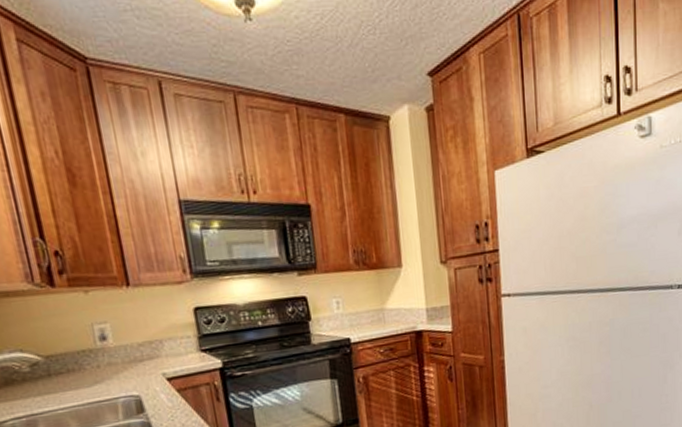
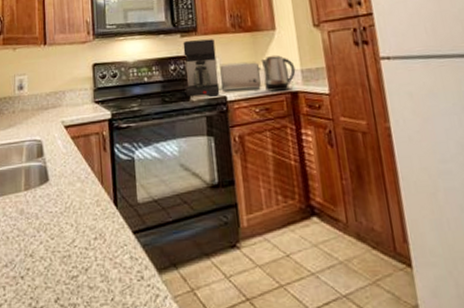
coffee maker: none [301,277,343,341] -> present [183,39,220,97]
toaster: none [342,300,387,335] -> present [220,61,262,93]
kettle: none [386,293,421,332] -> present [260,54,296,92]

